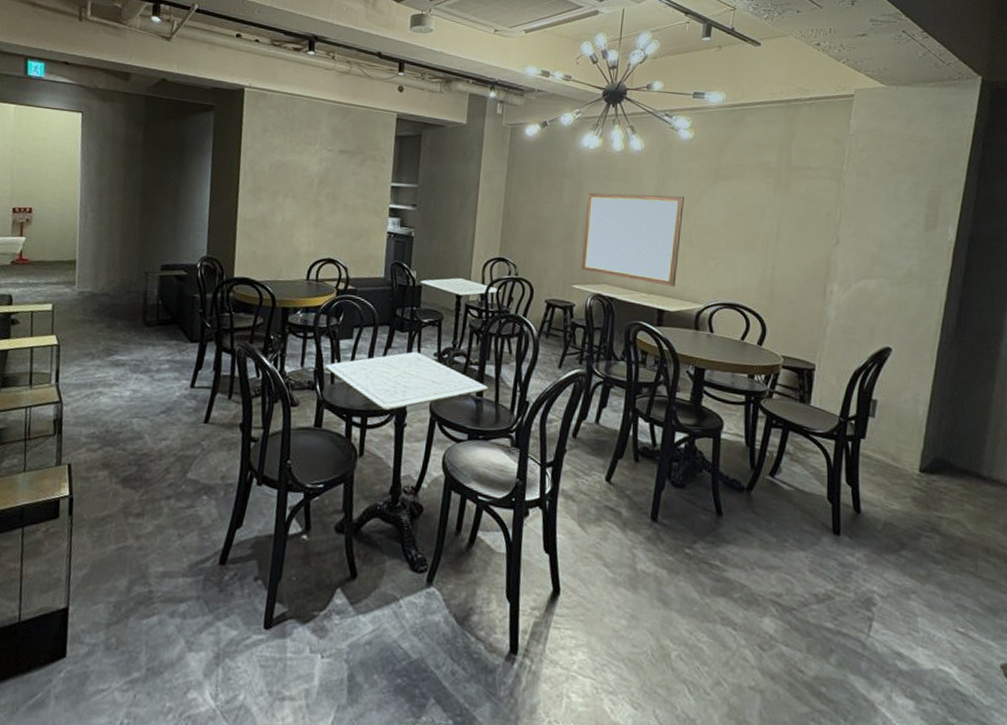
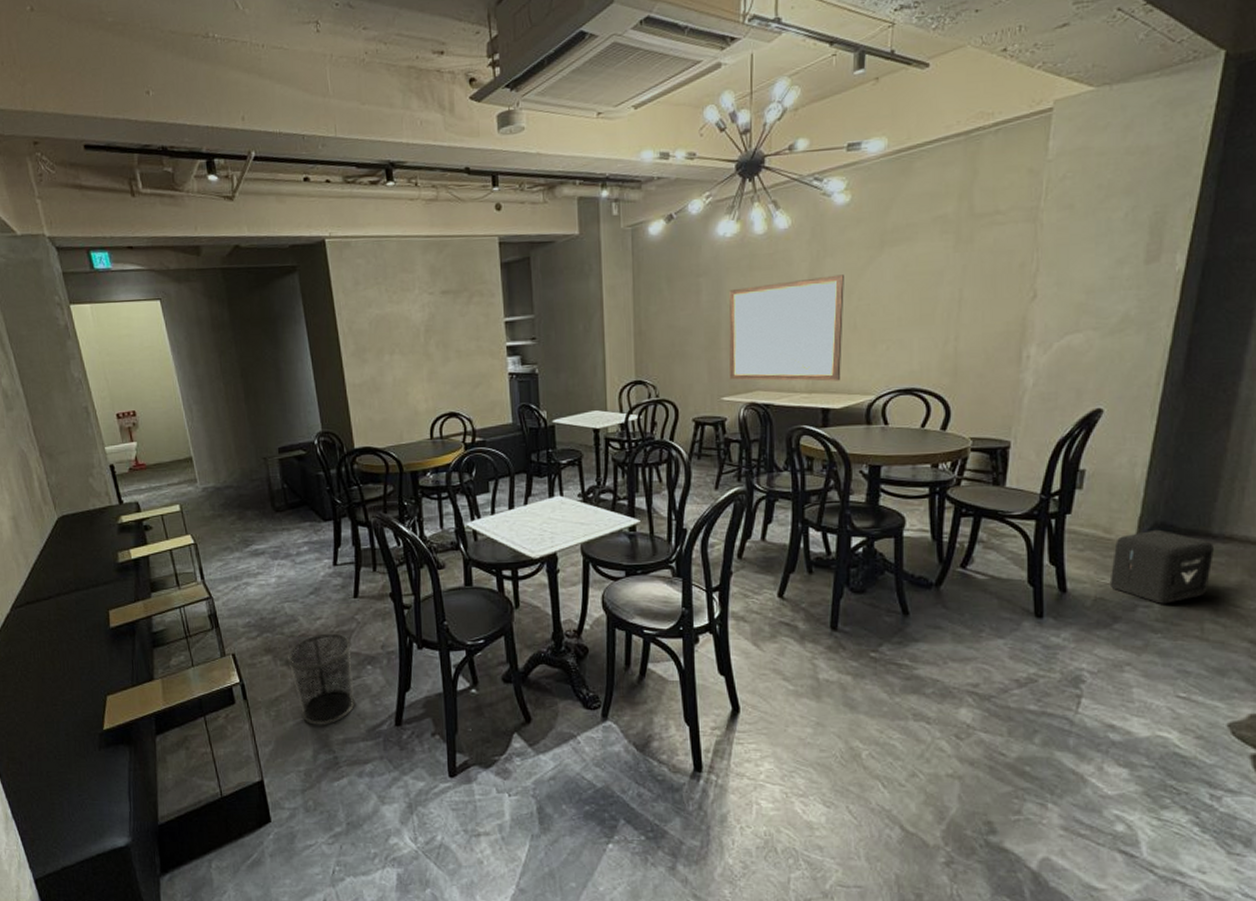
waste bin: none [123,455,192,554] -> present [287,633,355,725]
air purifier: none [897,464,984,537] -> present [1109,529,1214,604]

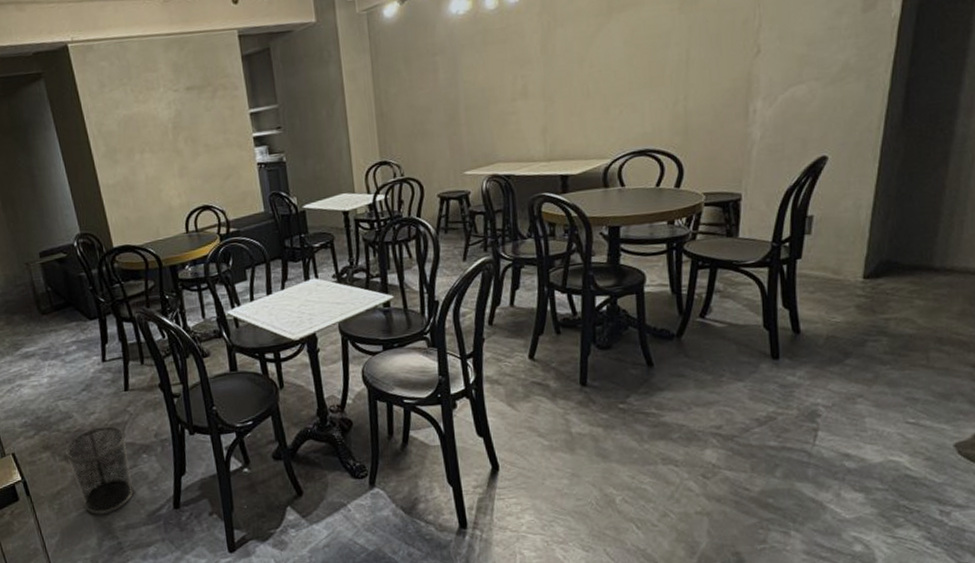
wall art: present [729,274,844,382] -> none [465,43,577,155]
air purifier: present [1109,529,1214,604] -> none [840,267,936,337]

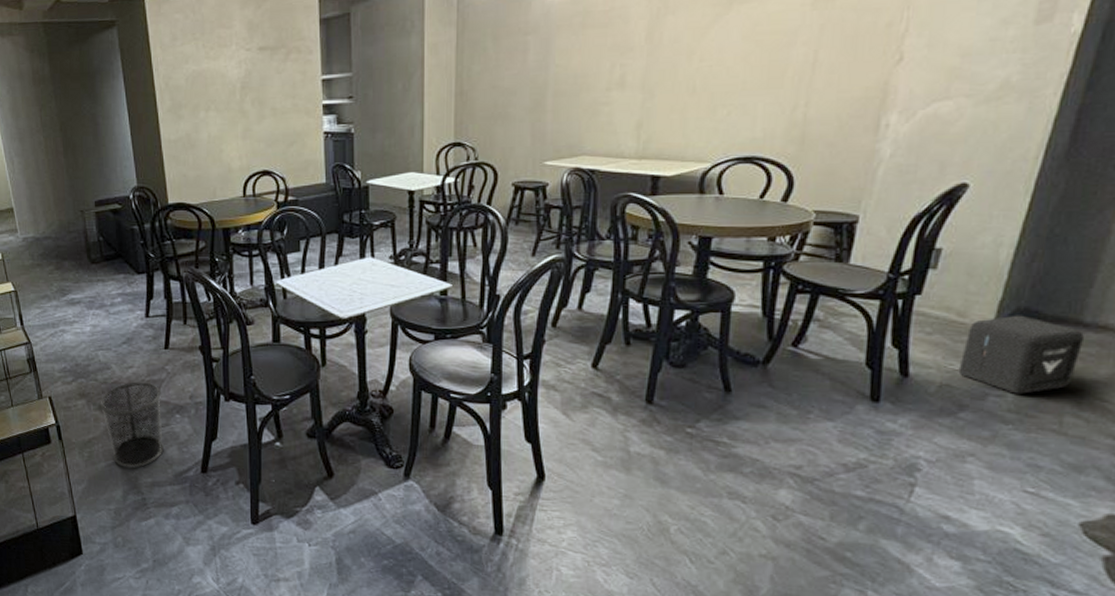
air purifier: none [840,267,936,337] -> present [958,315,1084,394]

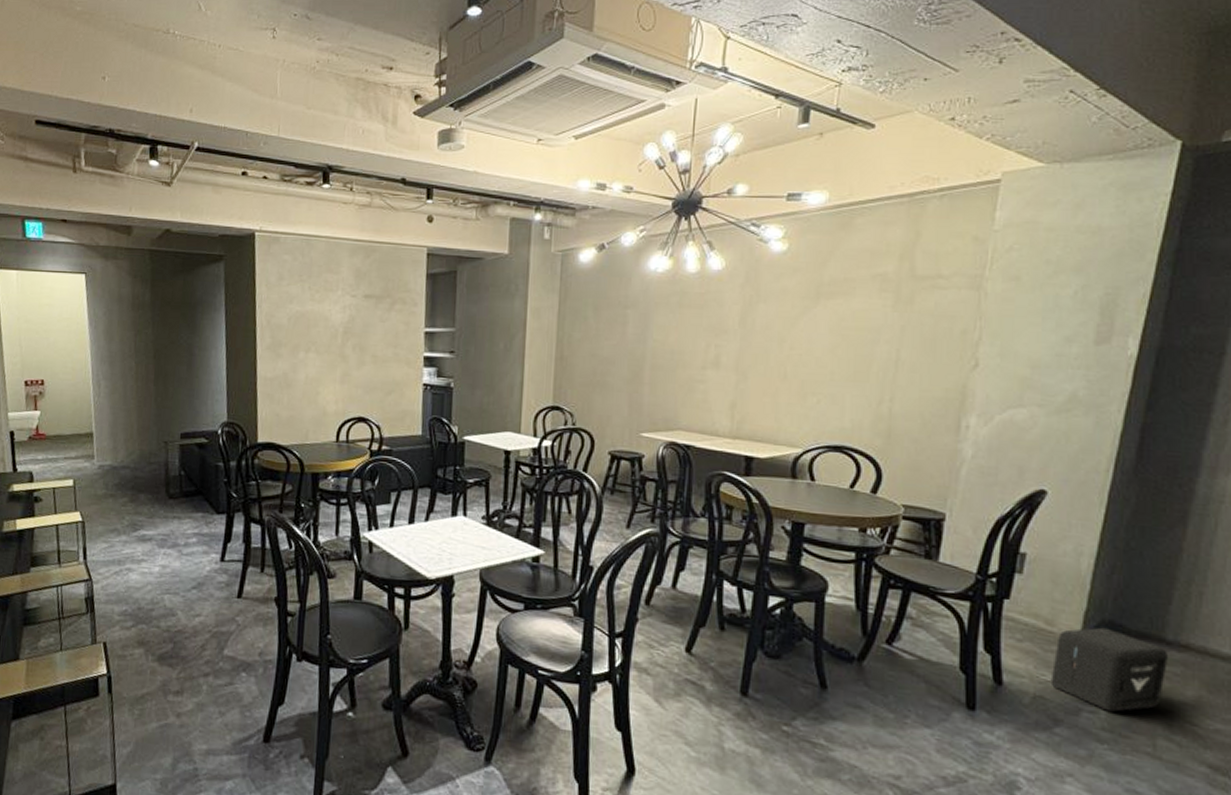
waste bin: present [100,381,164,468] -> none [159,632,228,732]

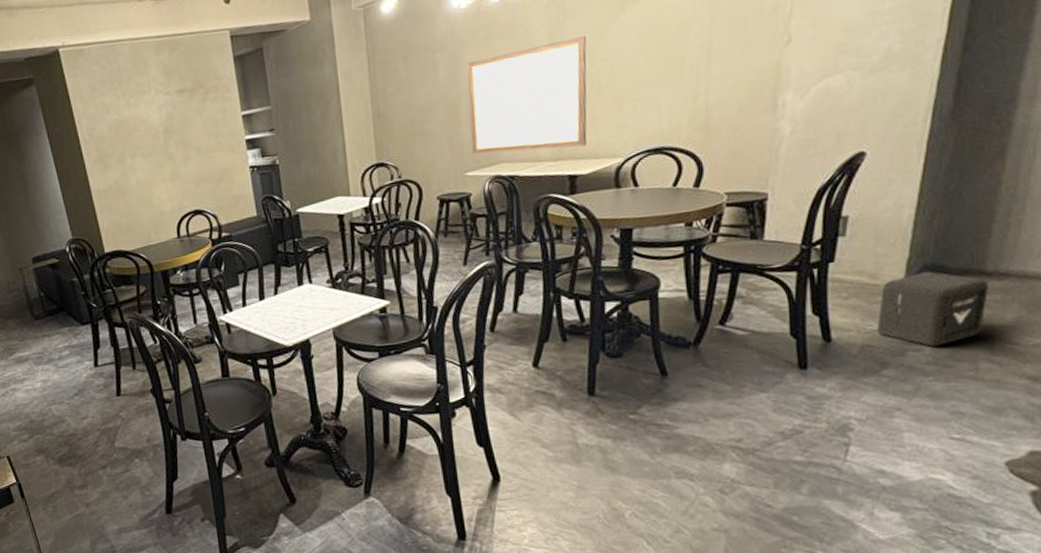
wall art: none [649,321,777,430] -> present [467,36,587,155]

